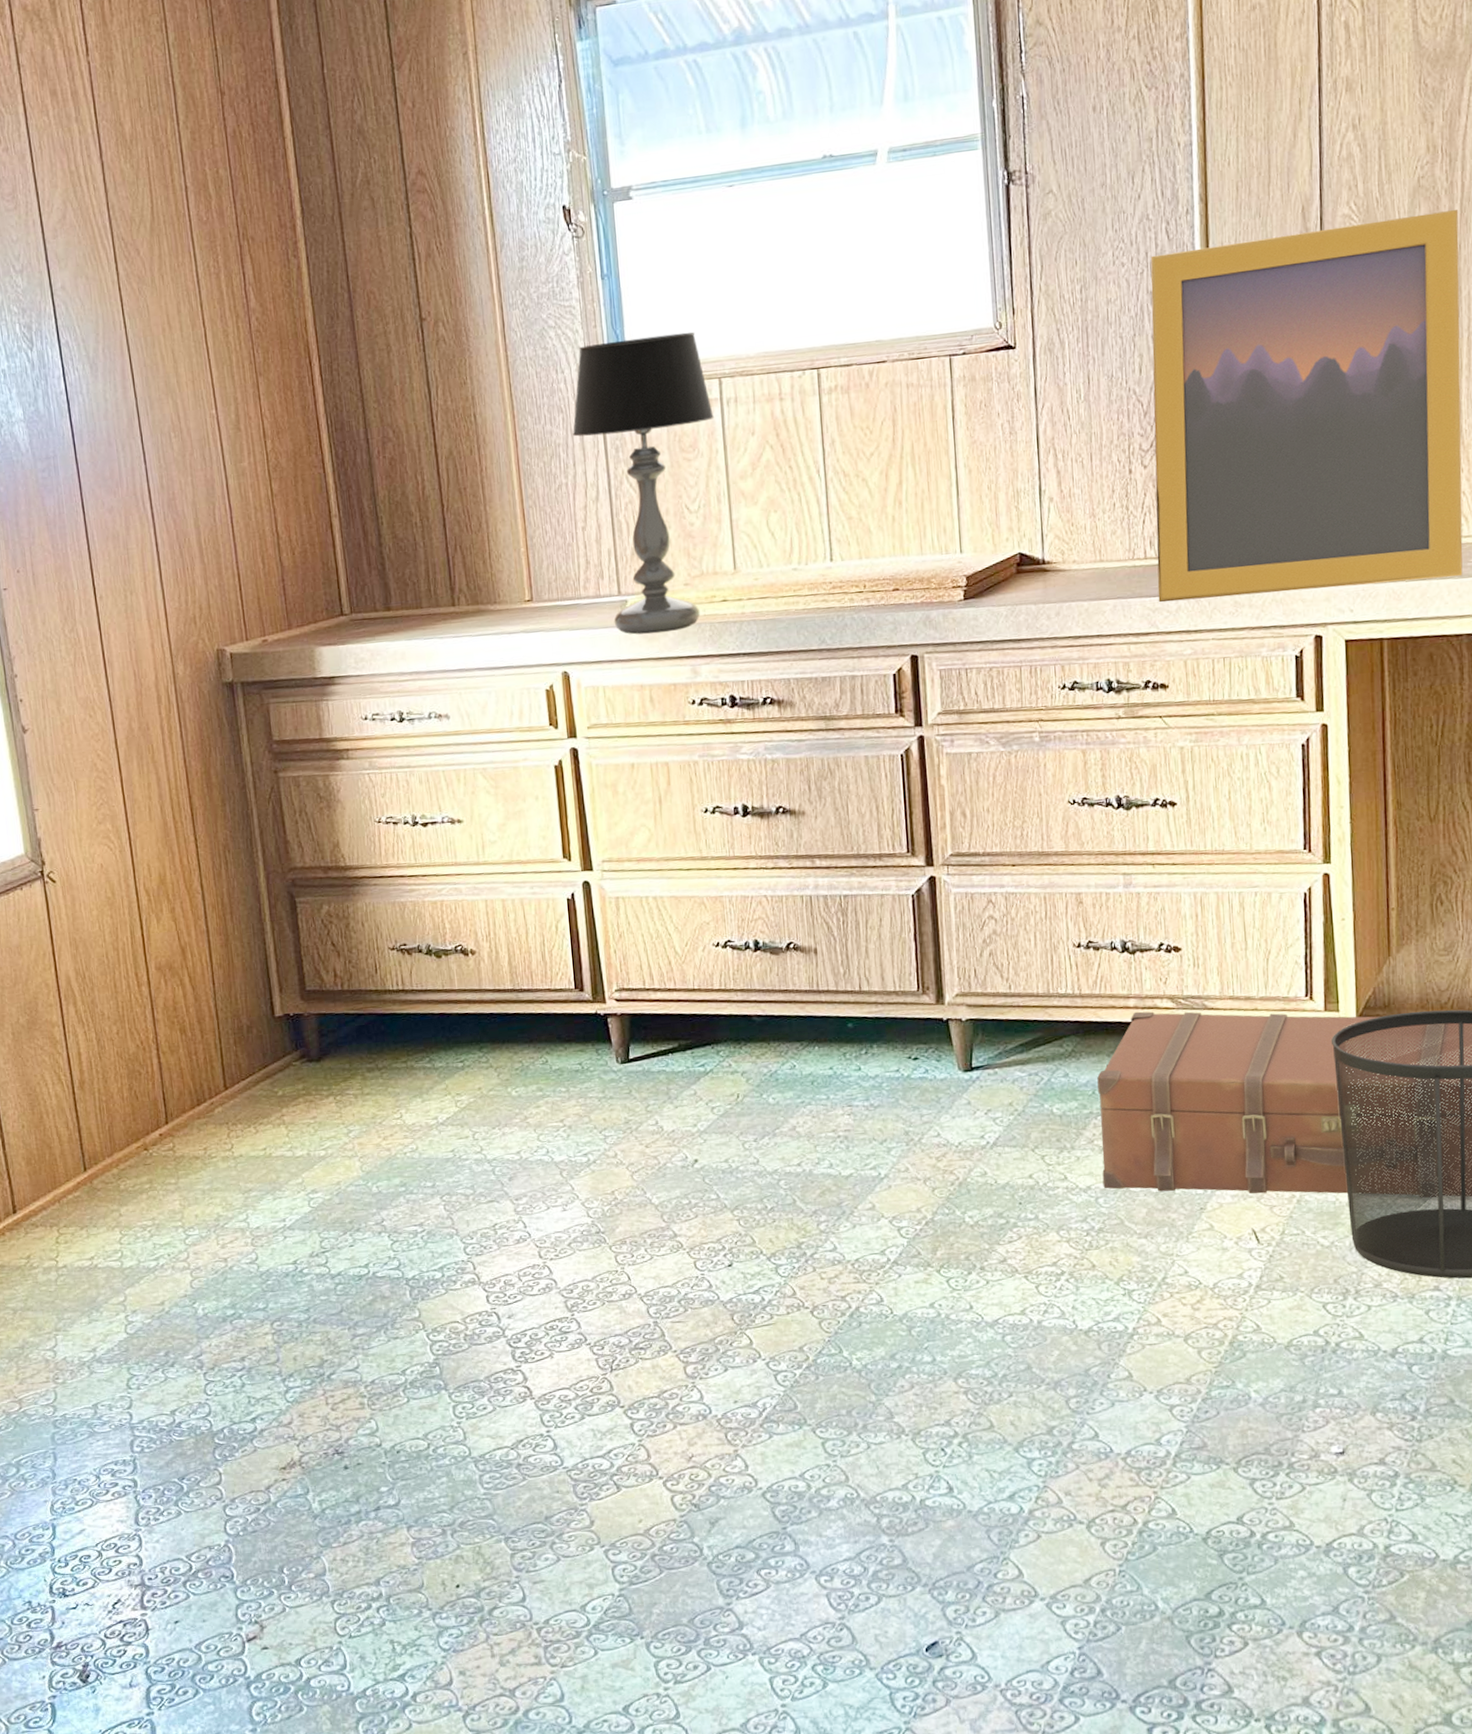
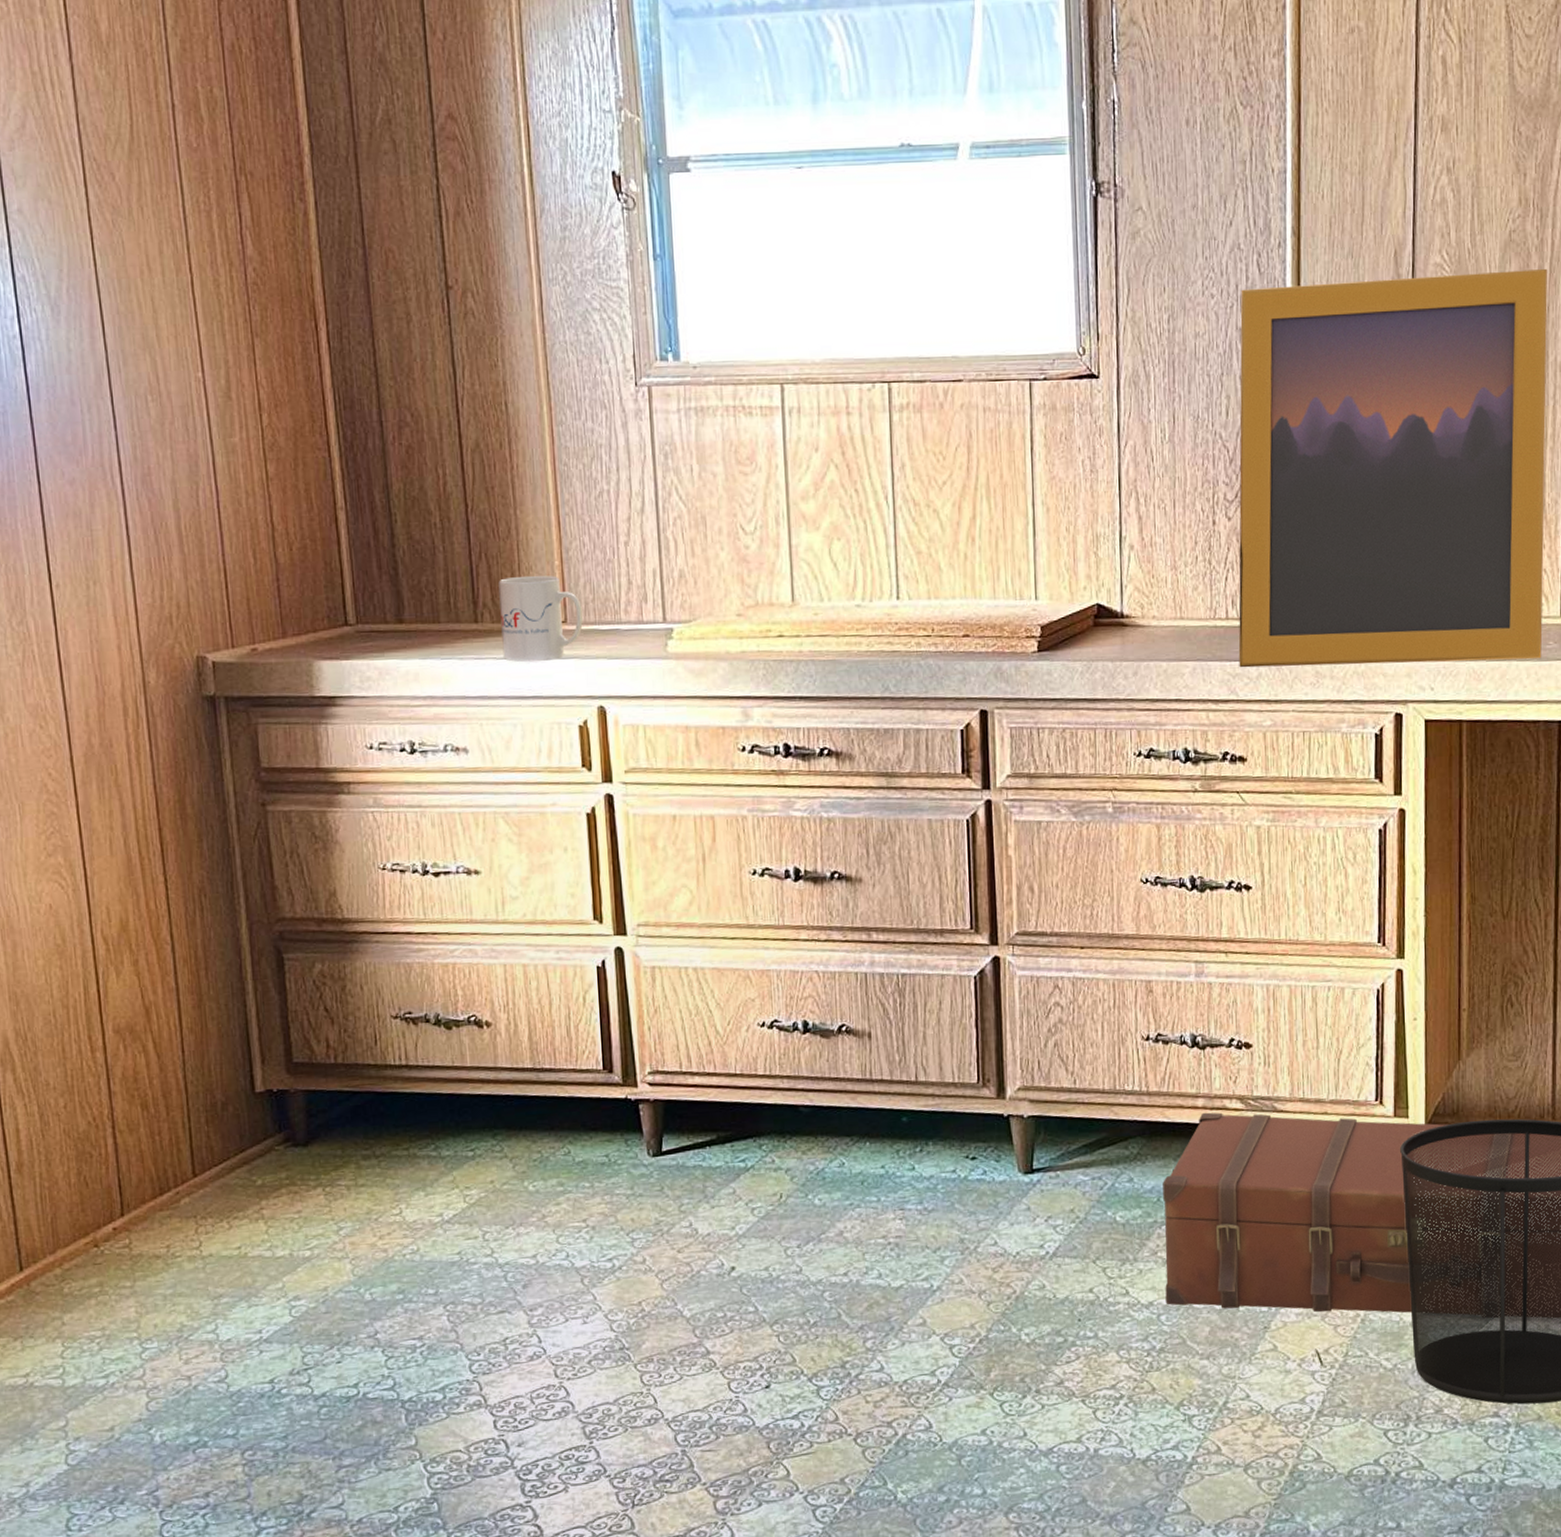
mug: none [472,561,548,639] -> present [498,575,584,663]
table lamp: present [572,331,715,635] -> none [616,328,775,669]

